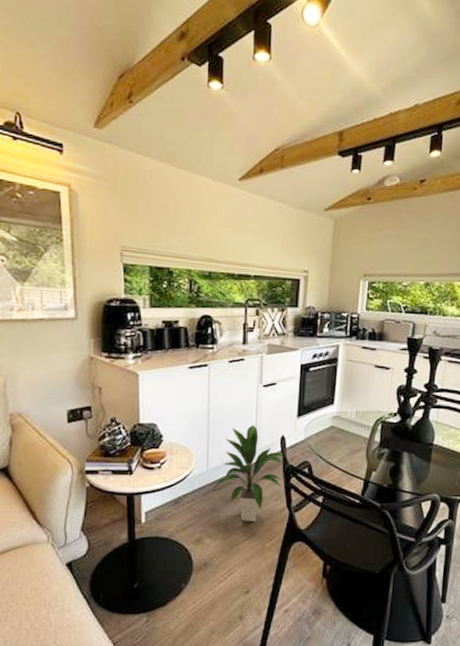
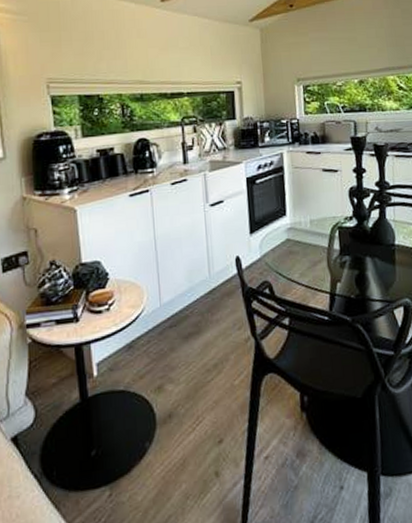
indoor plant: present [213,425,284,522] -> none [169,249,243,358]

